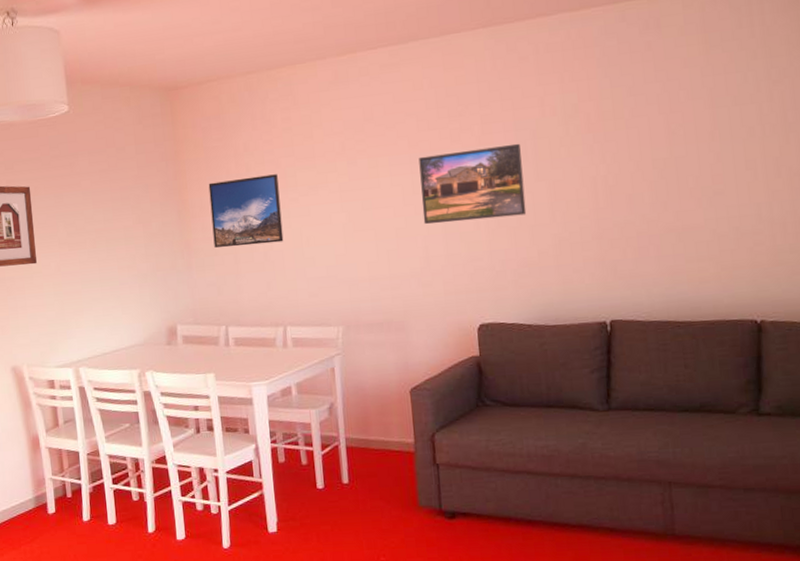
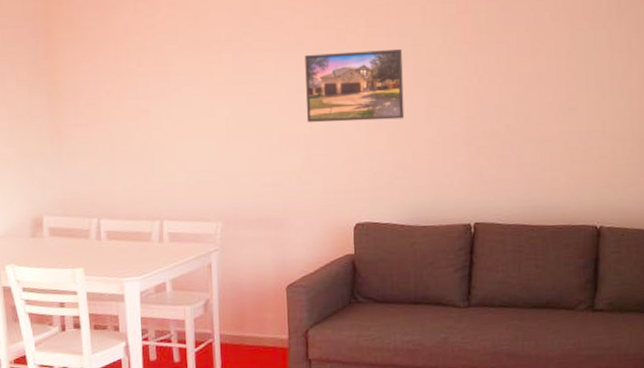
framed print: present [208,174,284,248] -> none [83,61,164,136]

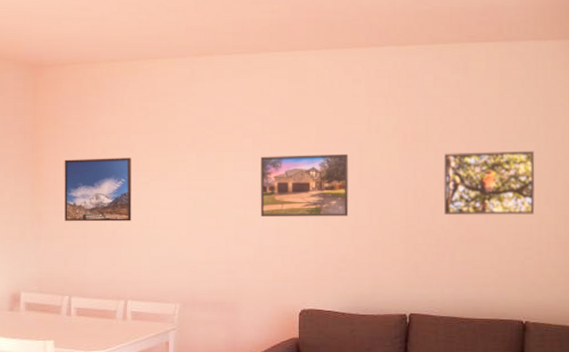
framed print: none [83,61,164,136] -> present [64,158,132,222]
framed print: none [507,38,608,114] -> present [443,150,535,216]

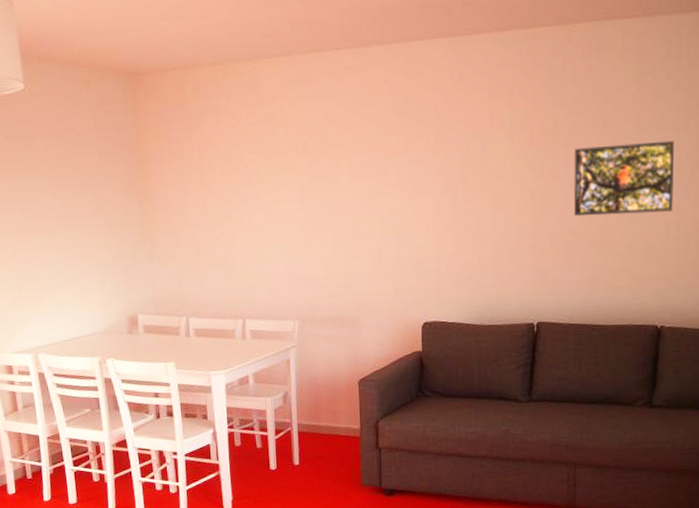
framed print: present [64,158,132,222] -> none [171,169,245,241]
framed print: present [260,153,349,218] -> none [376,154,472,227]

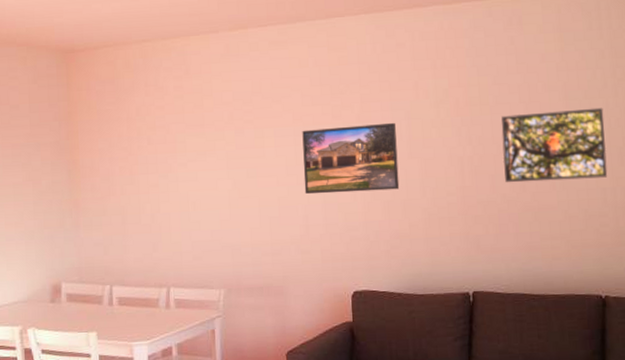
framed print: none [376,154,472,227] -> present [302,122,400,194]

